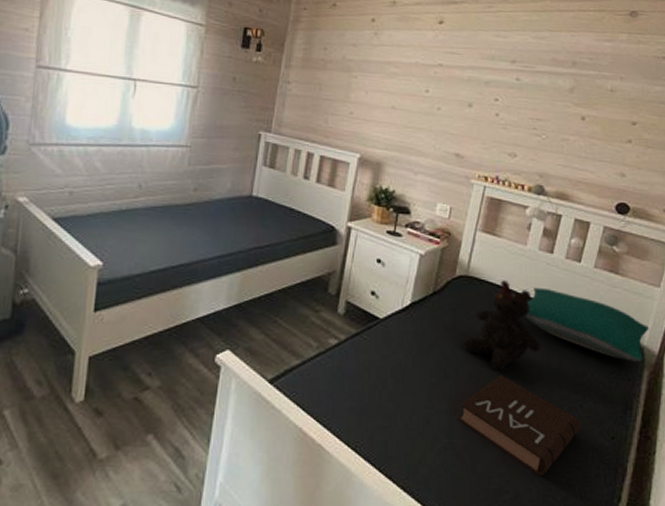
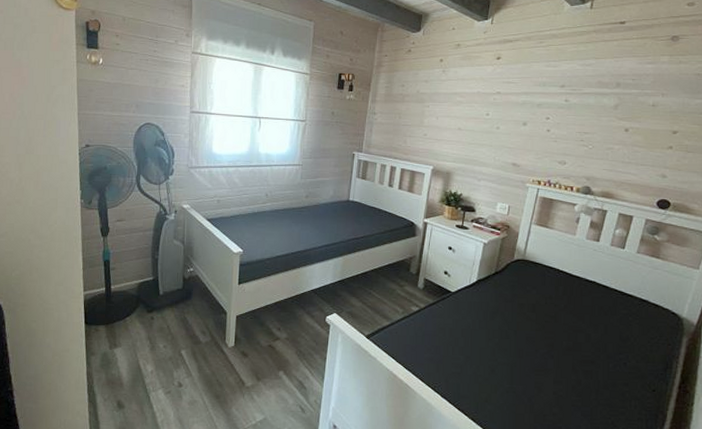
book: present [458,375,580,476] -> none [517,338,624,417]
teddy bear: present [462,280,540,371] -> none [521,263,588,334]
pillow: present [524,287,650,361] -> none [573,269,689,330]

